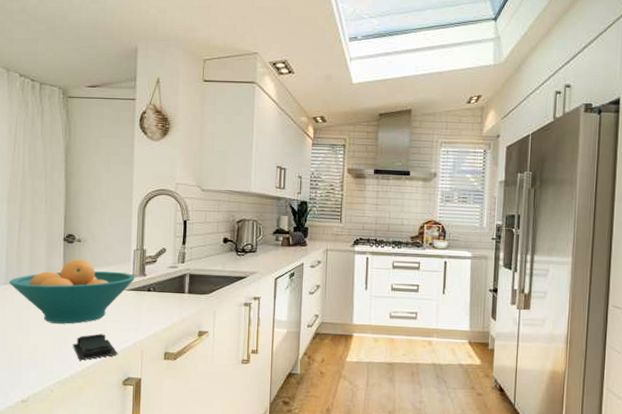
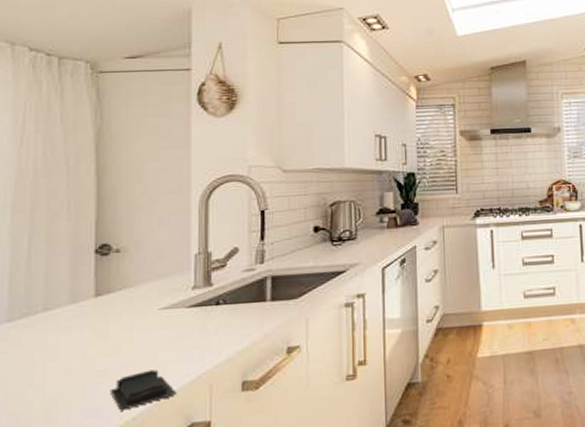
fruit bowl: present [9,259,136,324] -> none [13,275,198,366]

